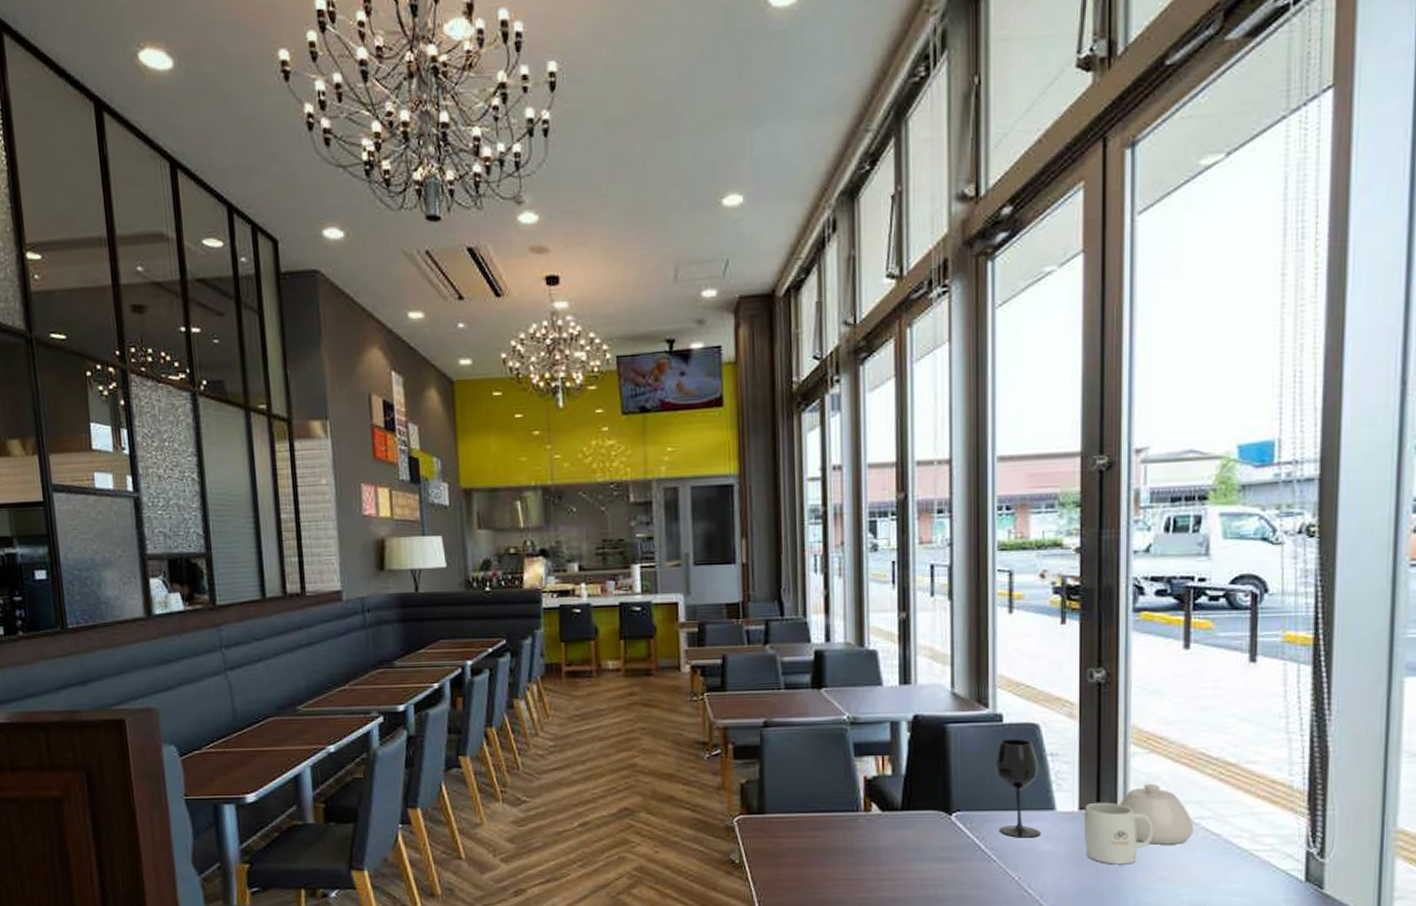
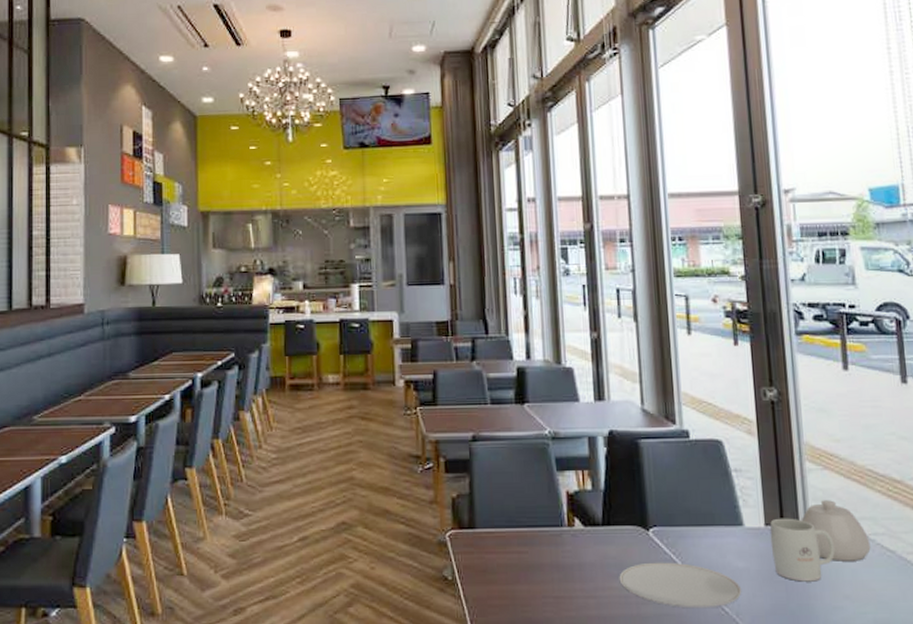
plate: none [916,845,1048,891] -> present [619,562,742,609]
wineglass: present [995,738,1041,838] -> none [685,454,732,554]

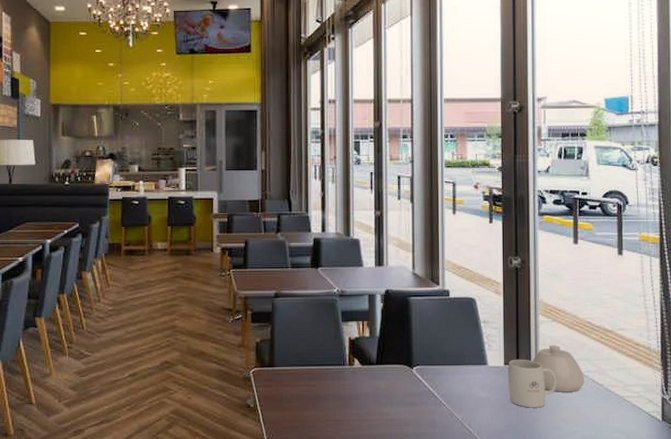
plate: present [619,562,742,609] -> none [387,393,483,429]

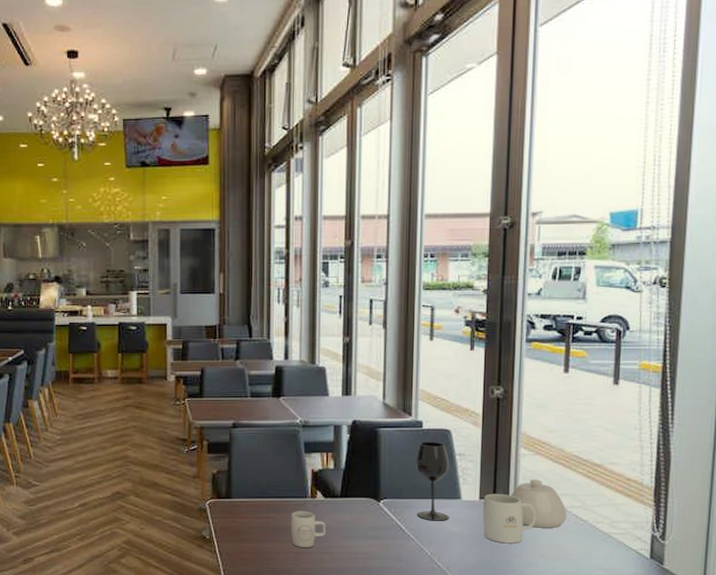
mug: none [330,378,364,415] -> present [291,511,327,547]
wineglass: none [444,309,477,387] -> present [415,441,450,521]

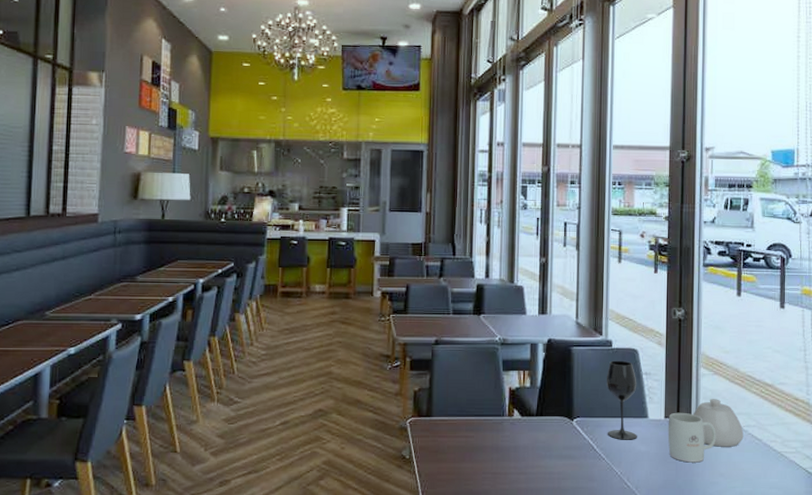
mug: present [291,511,327,547] -> none [488,430,523,467]

